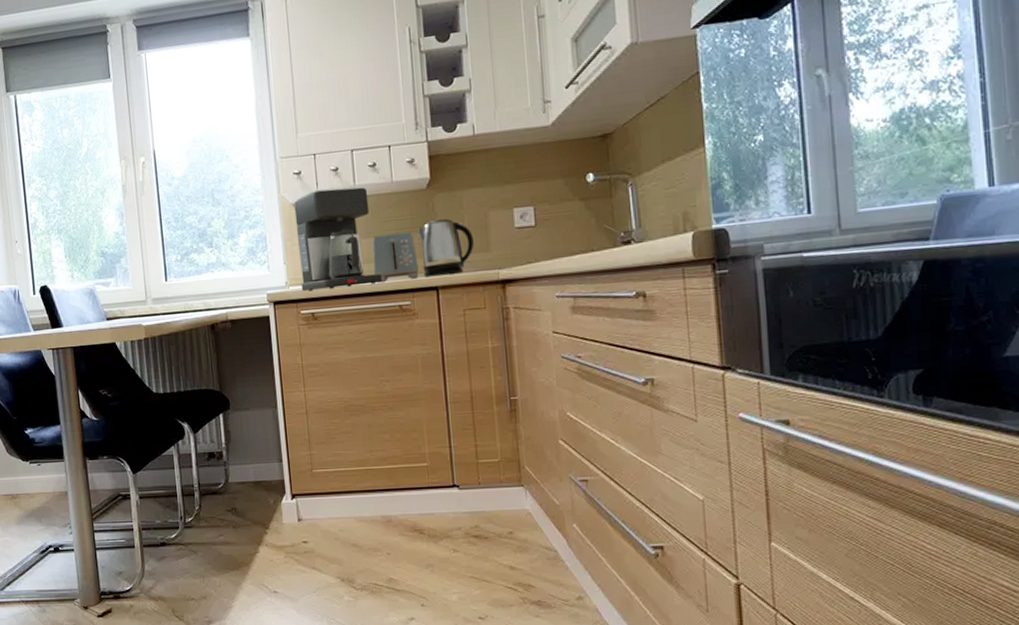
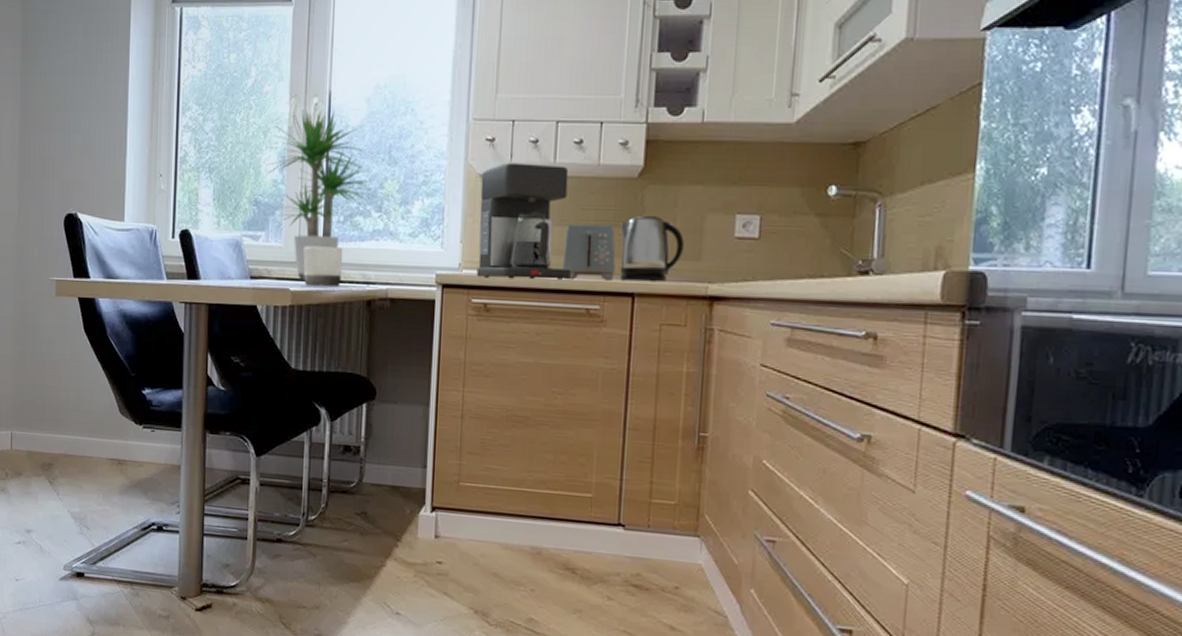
potted plant: none [107,166,201,316] -> present [266,109,371,282]
mug: none [149,282,186,320] -> present [303,246,343,288]

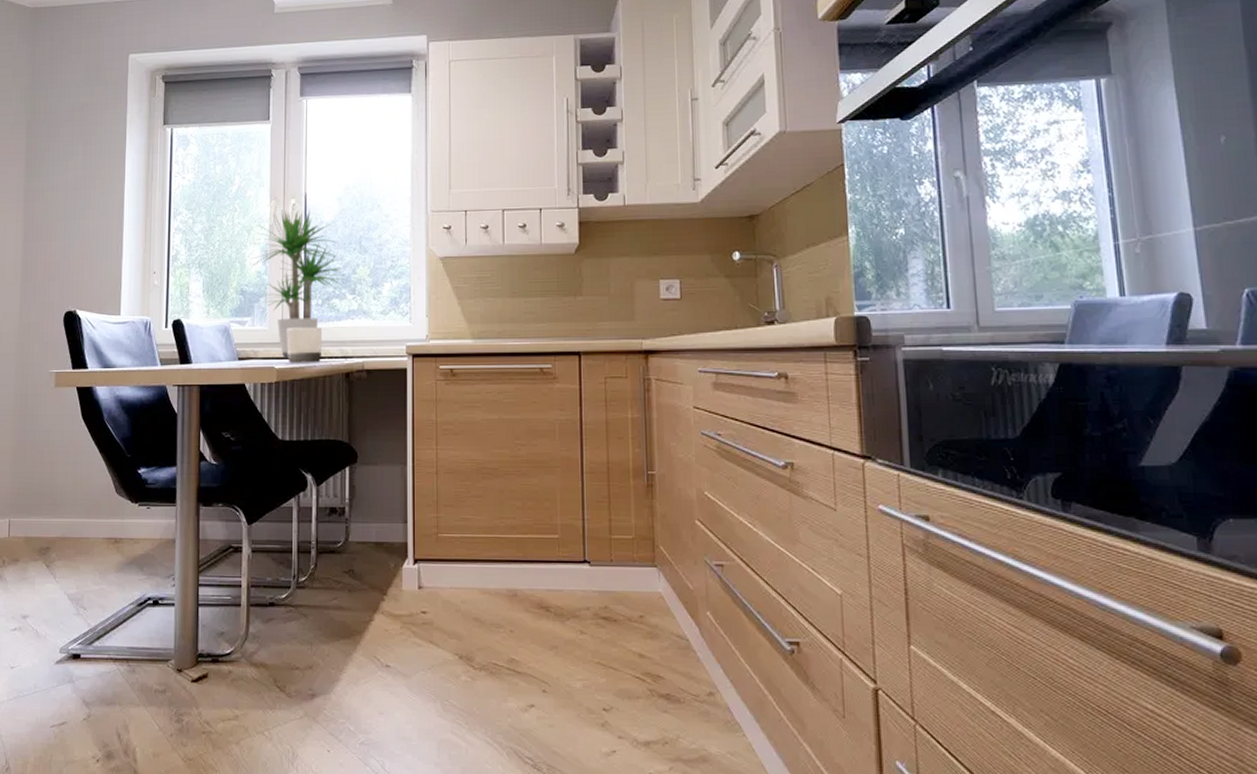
coffee maker: present [476,163,572,280] -> none [441,246,526,346]
toaster: present [561,224,616,282] -> none [516,295,562,344]
kettle: present [619,215,684,283] -> none [563,284,619,342]

